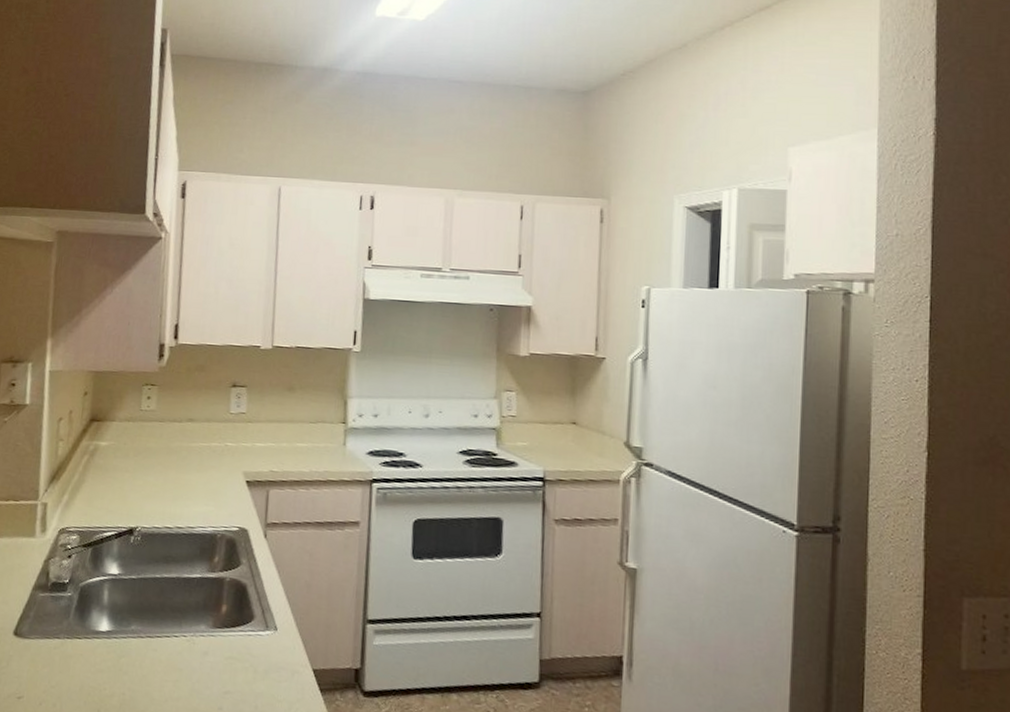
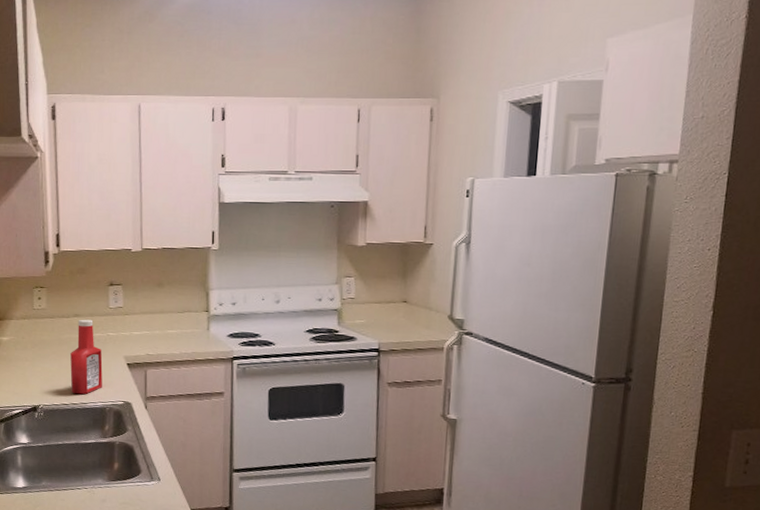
ketchup bottle: none [176,425,218,517] -> present [70,319,103,395]

